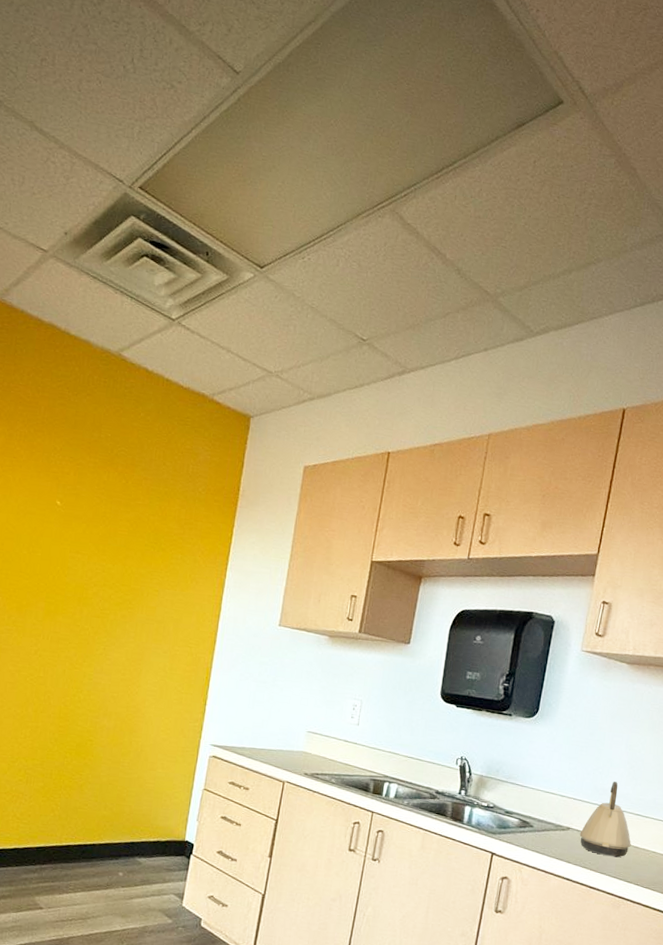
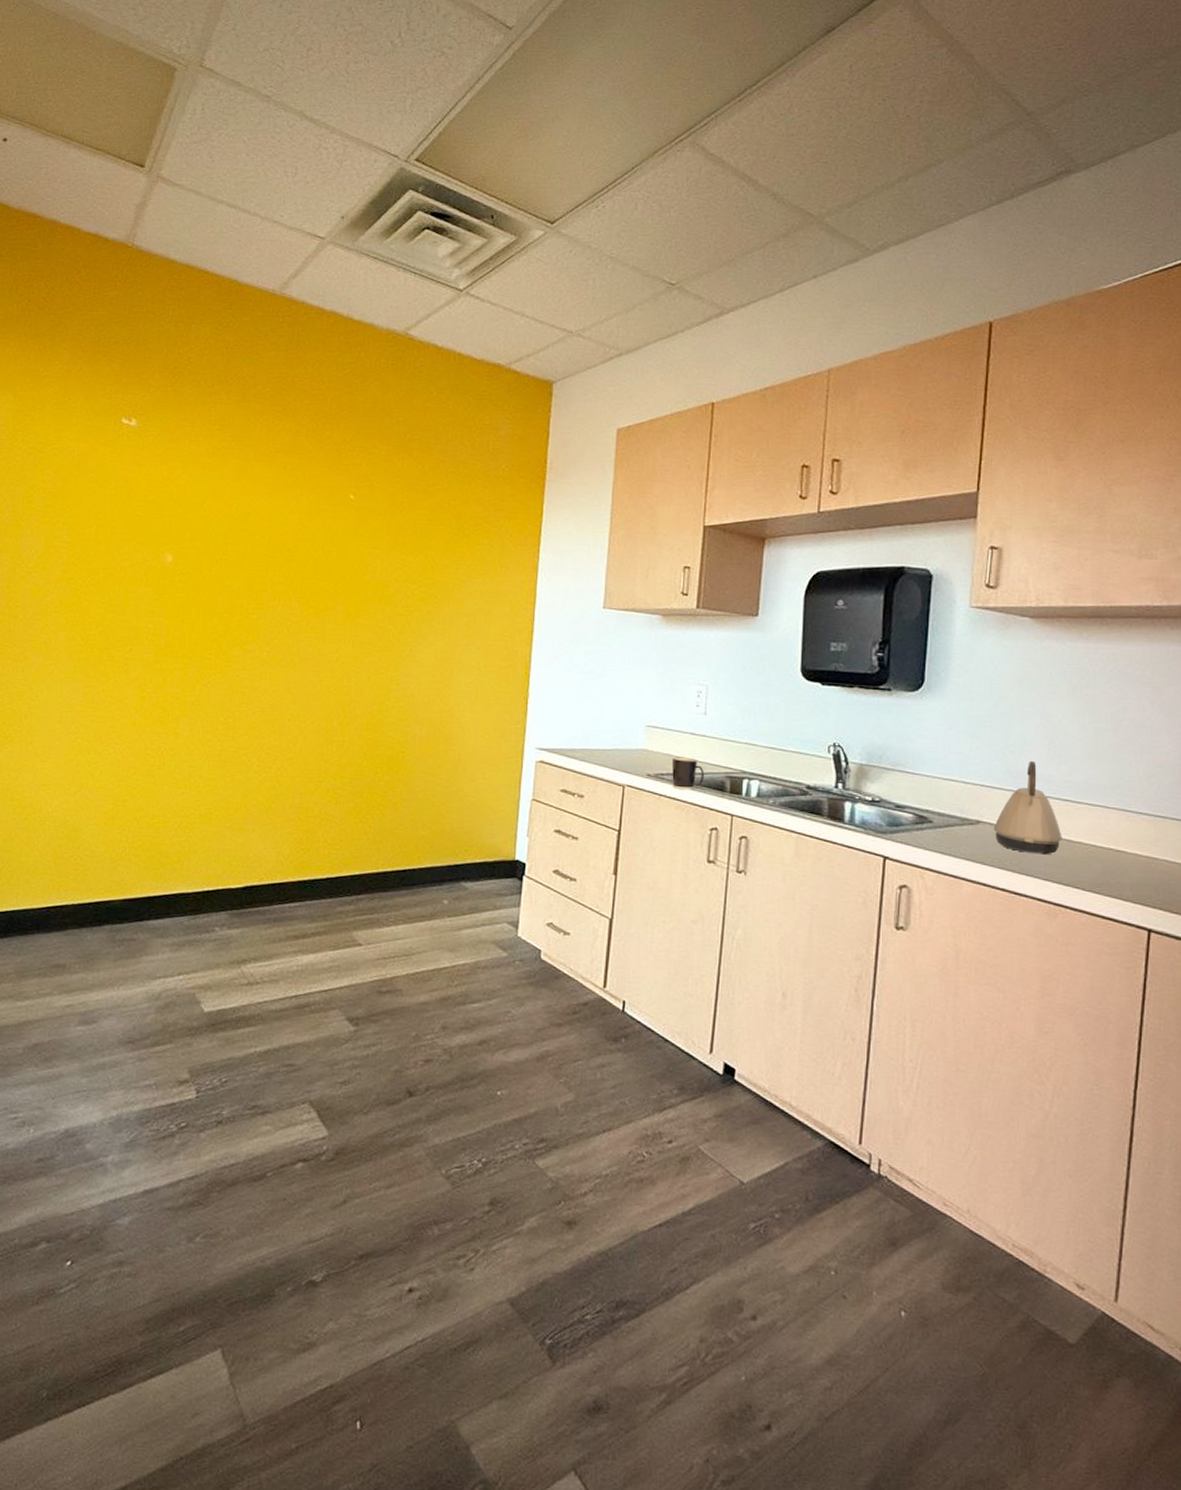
mug: none [325,759,353,789] -> present [671,756,705,791]

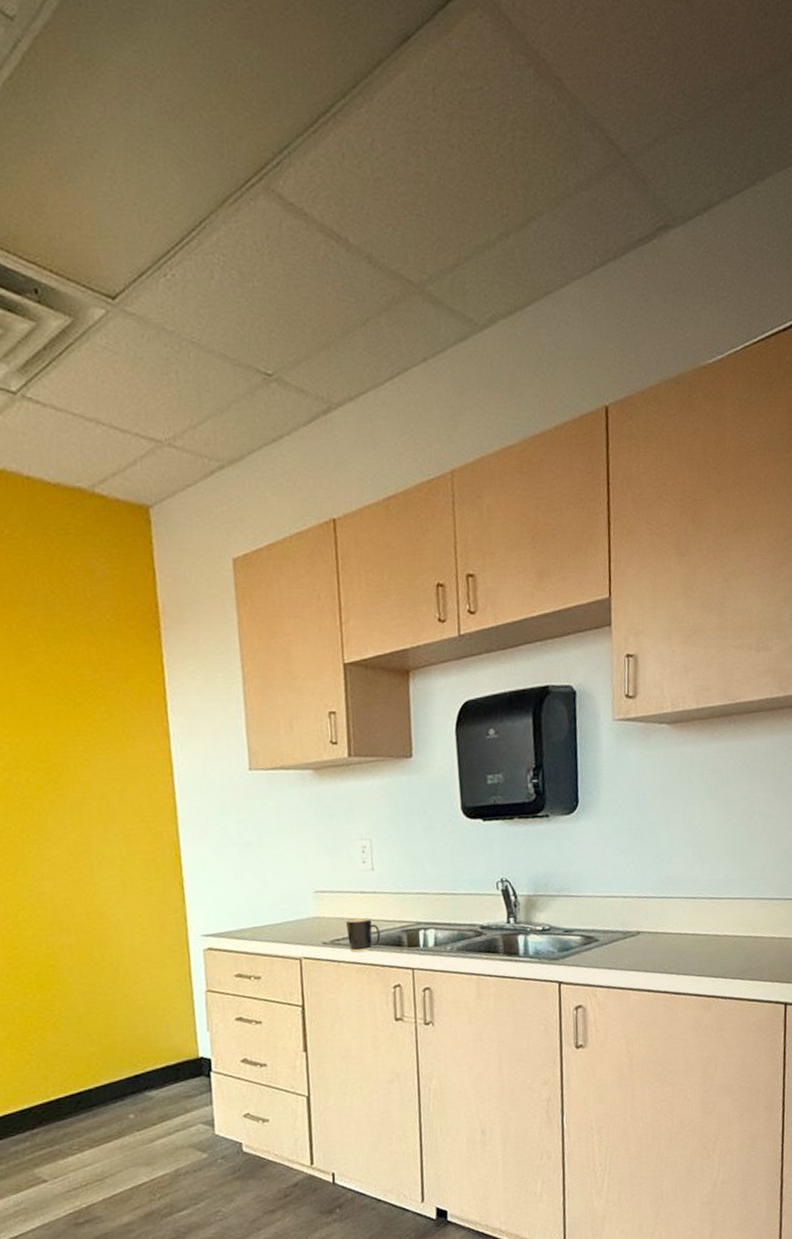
kettle: present [993,761,1062,855] -> none [652,866,711,954]

